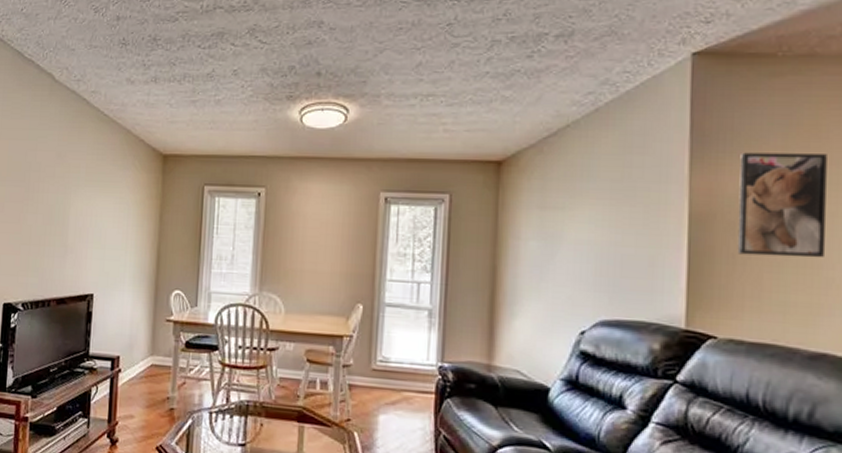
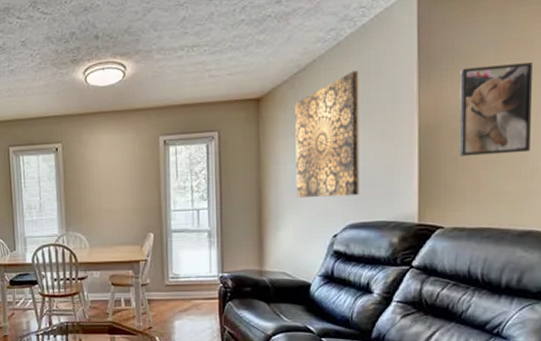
wall art: none [537,142,620,287] -> present [295,71,359,198]

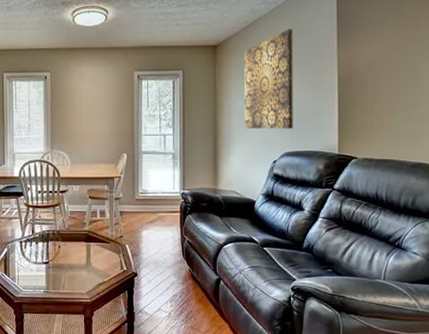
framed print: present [459,62,532,157] -> none [368,32,419,102]

